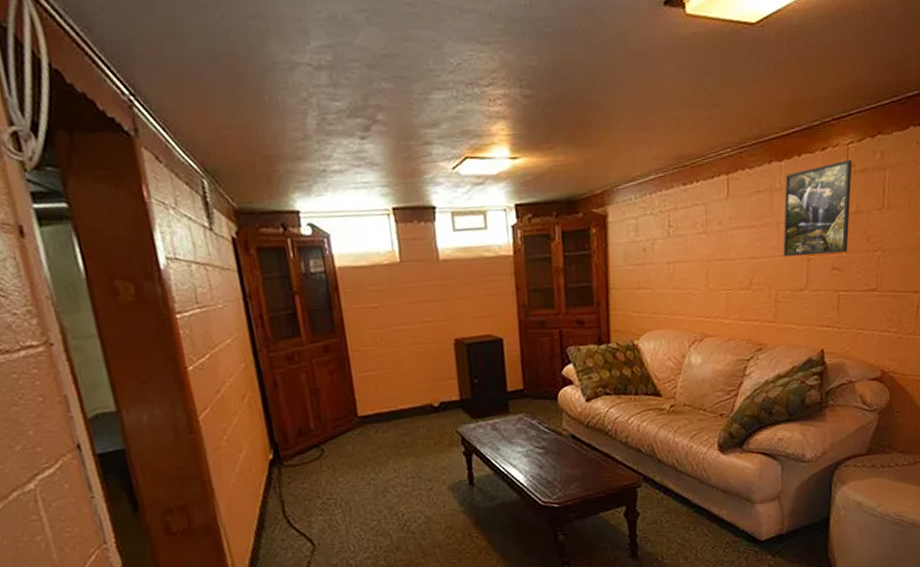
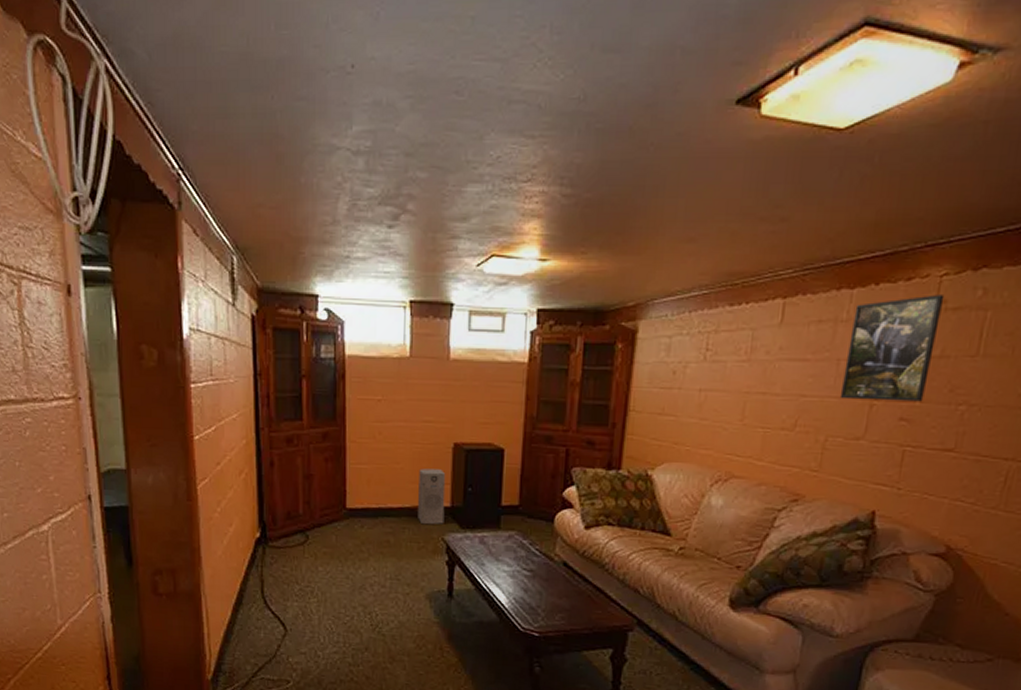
air purifier: none [425,366,456,421] -> present [418,468,446,525]

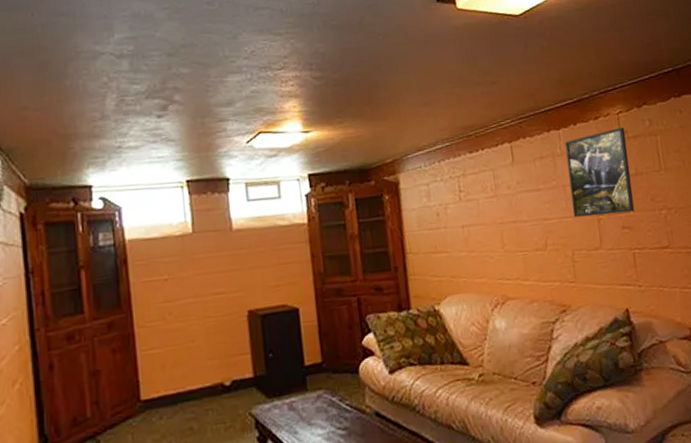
air purifier: present [418,468,446,525] -> none [216,340,249,402]

